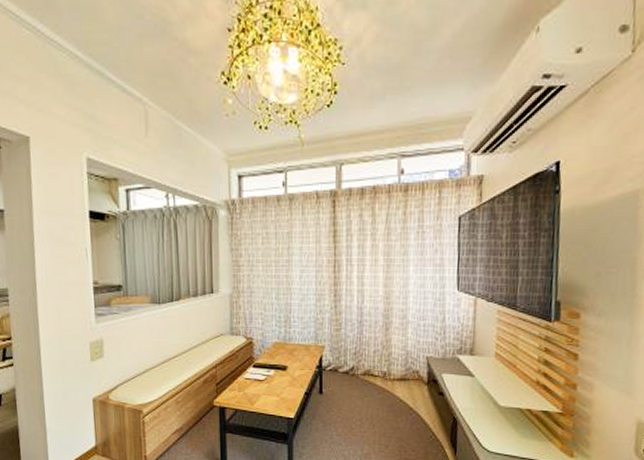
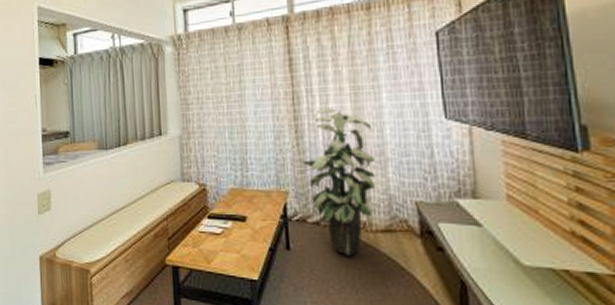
indoor plant: none [337,277,398,399] -> present [301,108,376,256]

